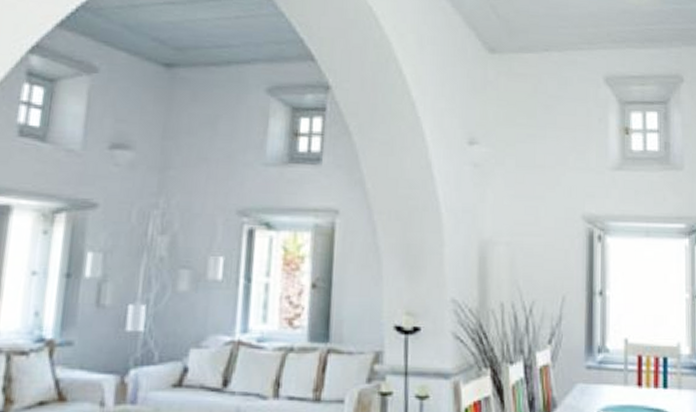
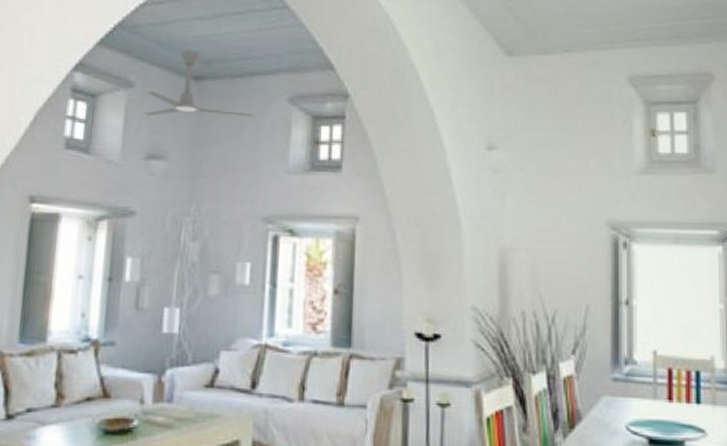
ceiling fan: none [108,35,230,107] -> present [143,50,254,117]

